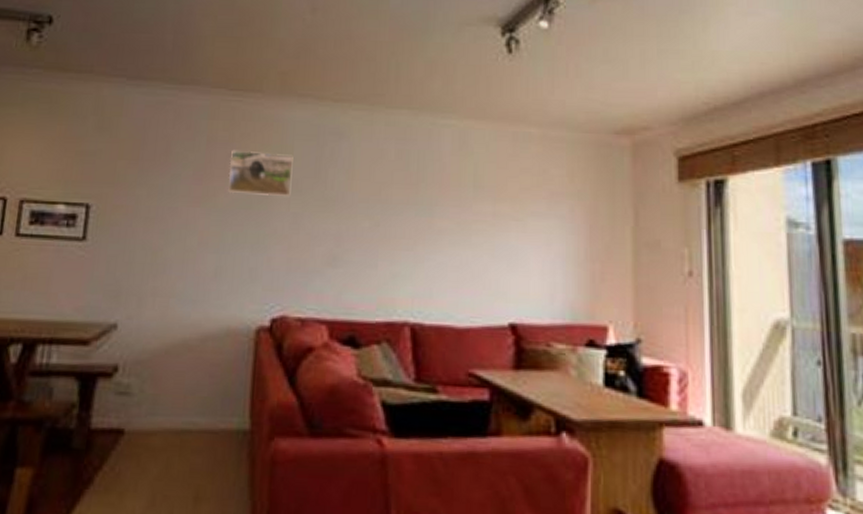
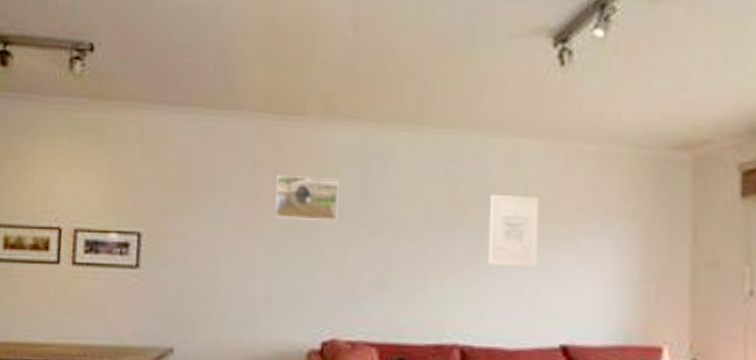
wall art: none [438,173,488,245] -> present [488,194,538,266]

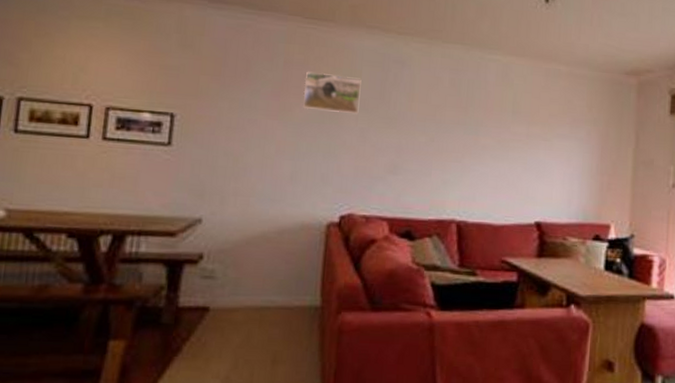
wall art: present [488,194,538,266] -> none [482,99,524,159]

